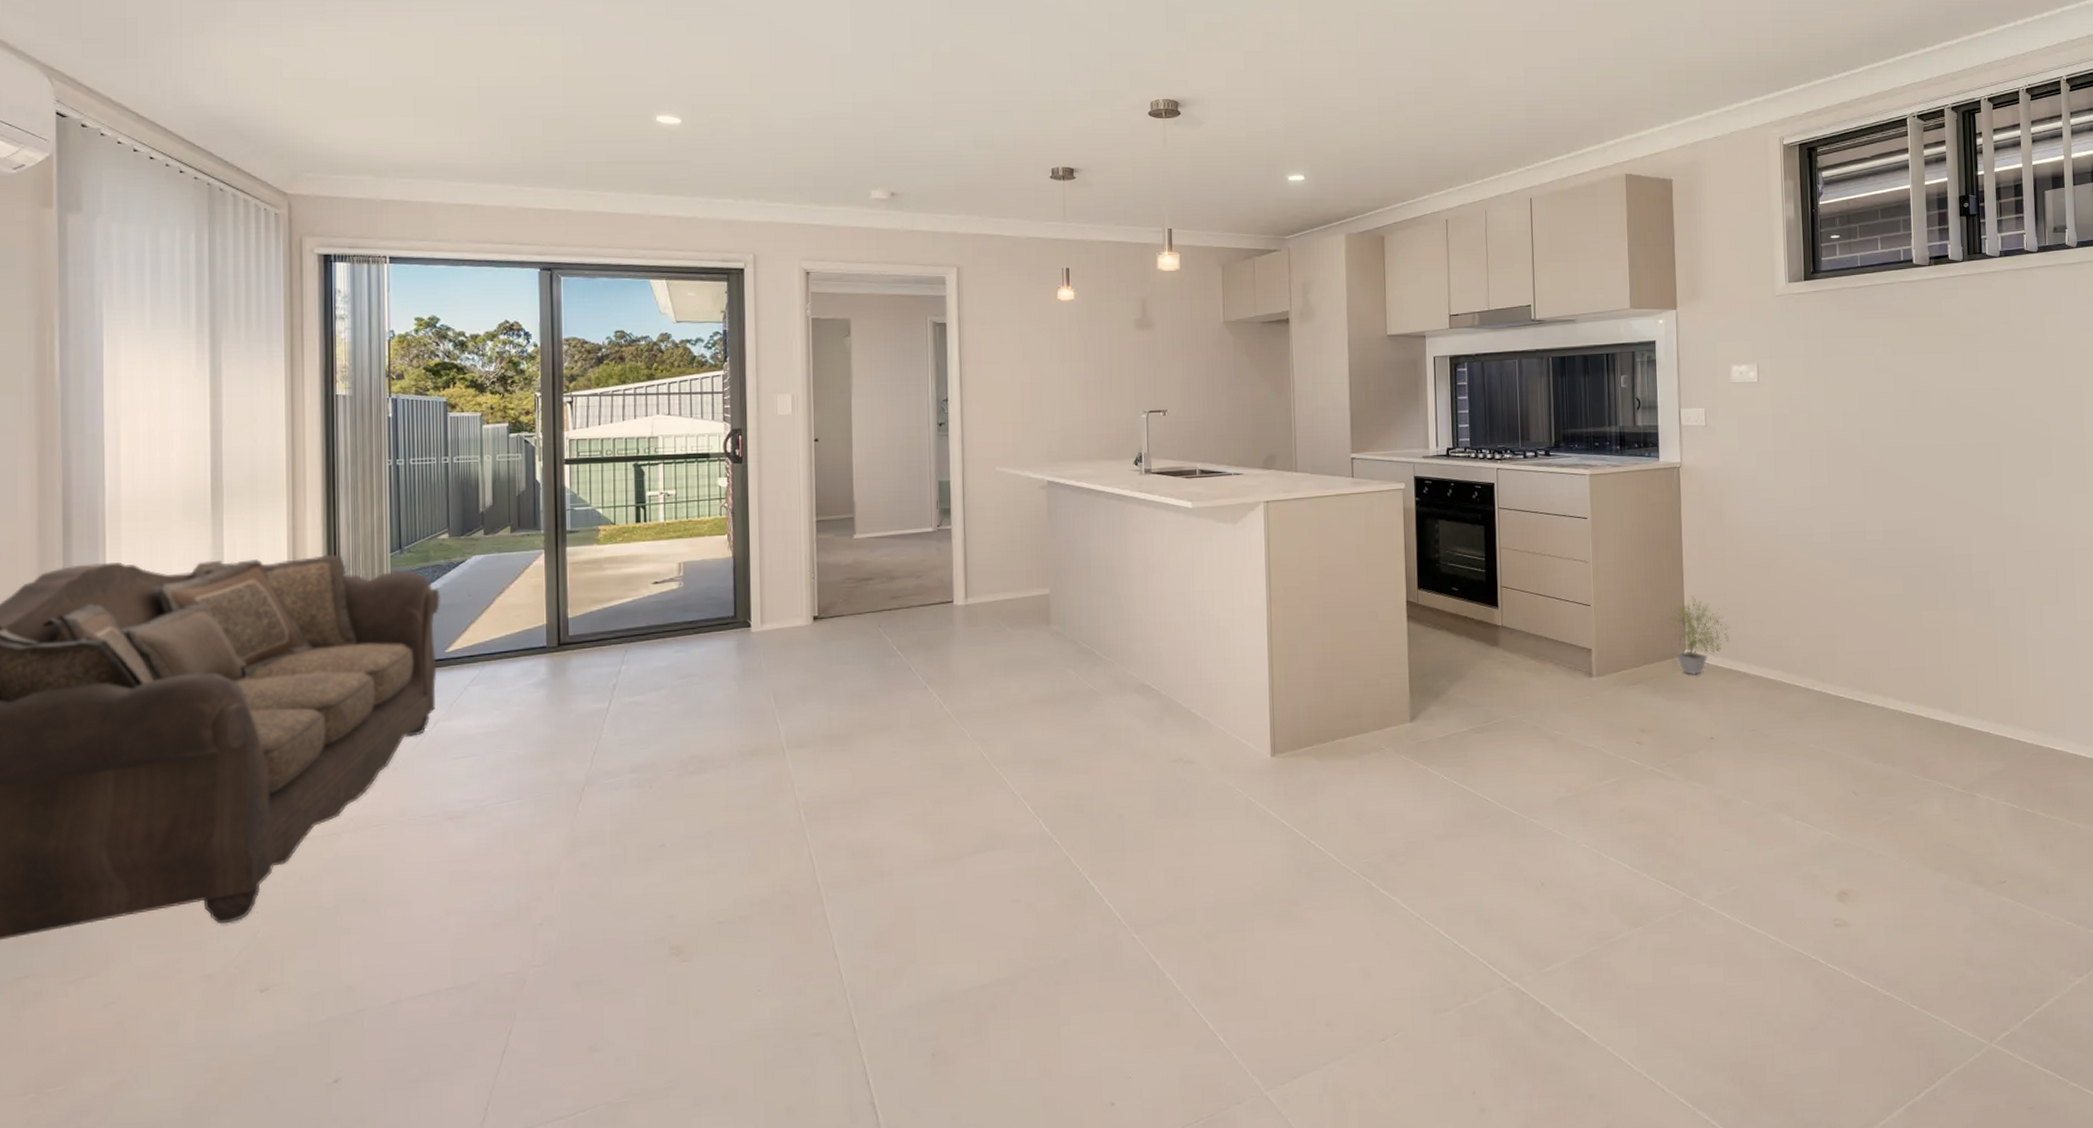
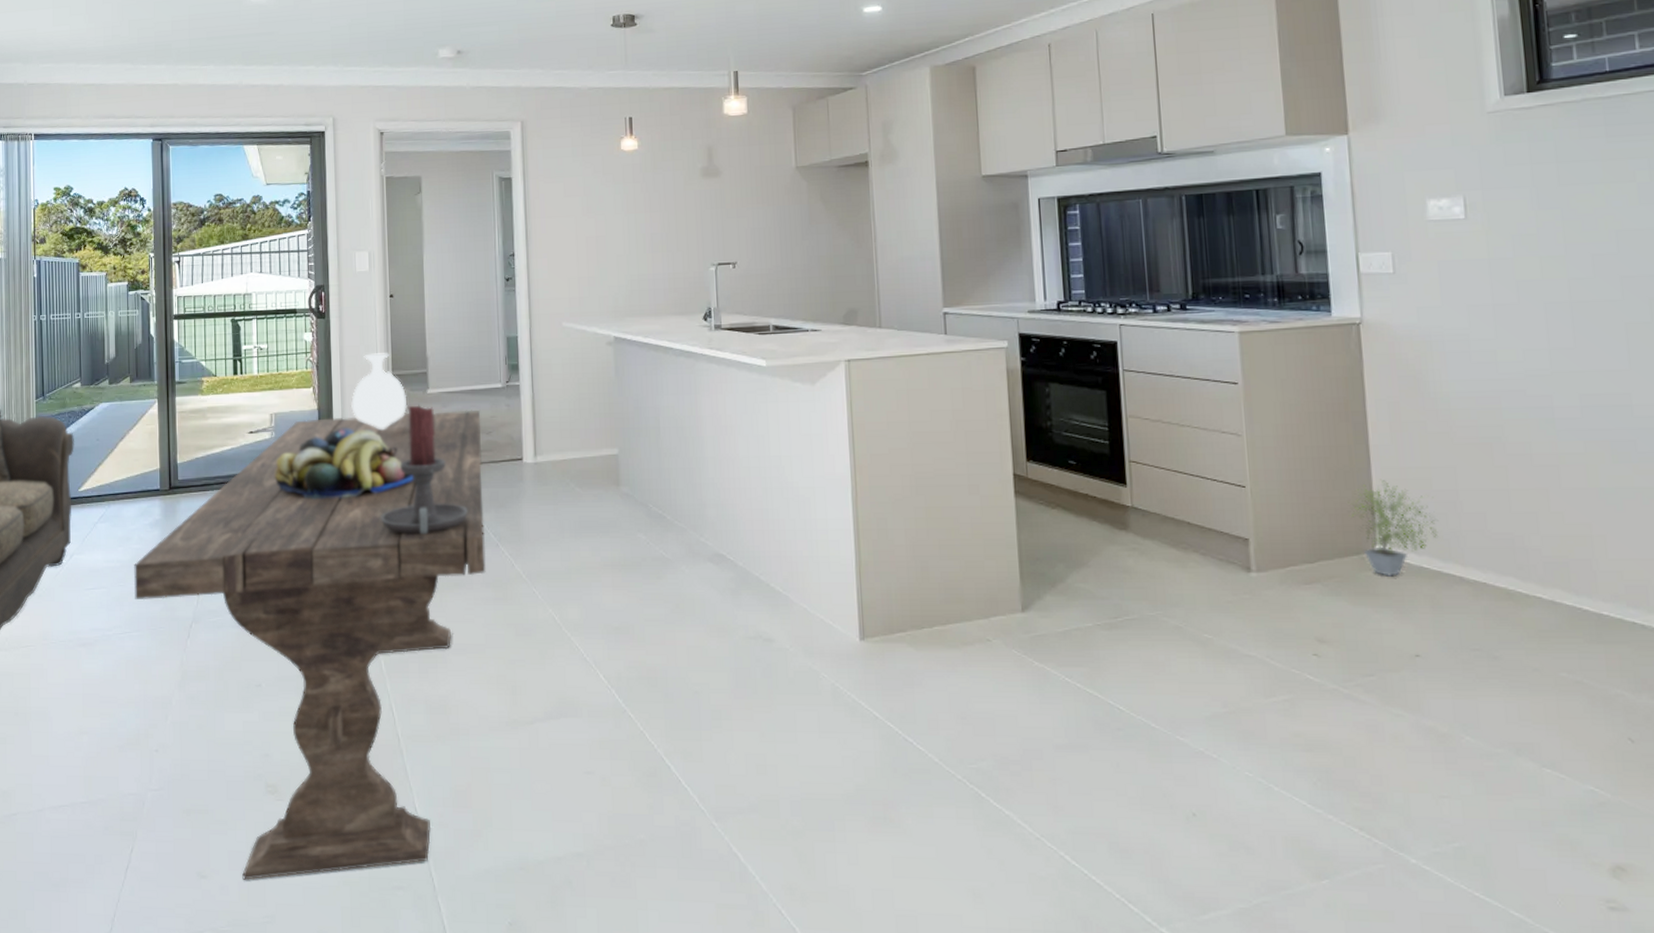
dining table: none [514,554,913,1048] -> present [134,410,486,880]
fruit bowl: none [682,575,838,651] -> present [274,428,414,500]
vase: none [770,498,832,576] -> present [351,353,408,429]
candle holder: none [802,550,895,681] -> present [381,405,468,535]

